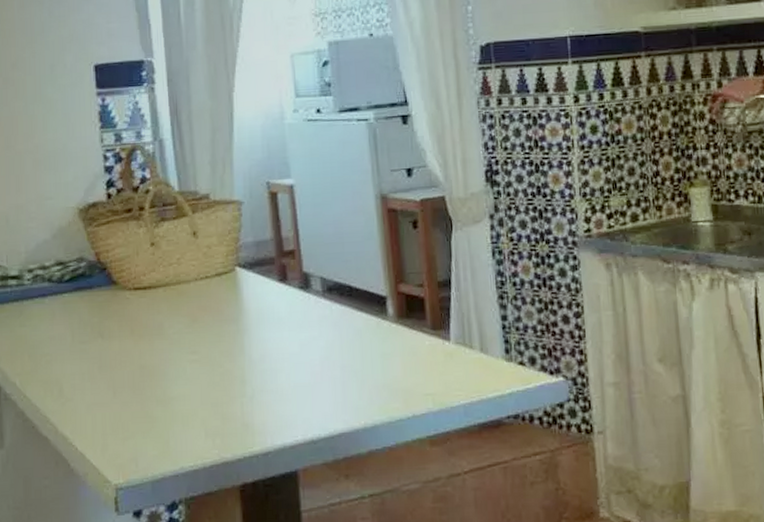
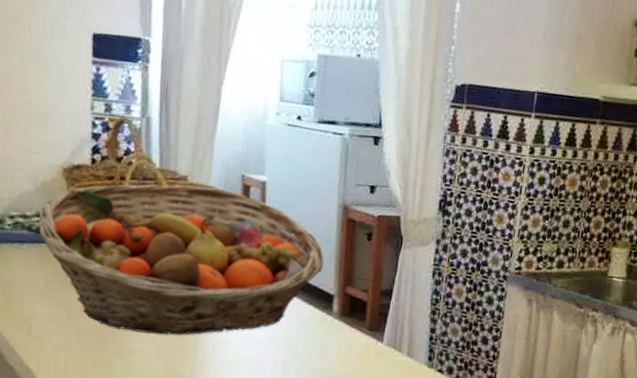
fruit basket: none [58,201,370,375] -> present [38,184,324,335]

